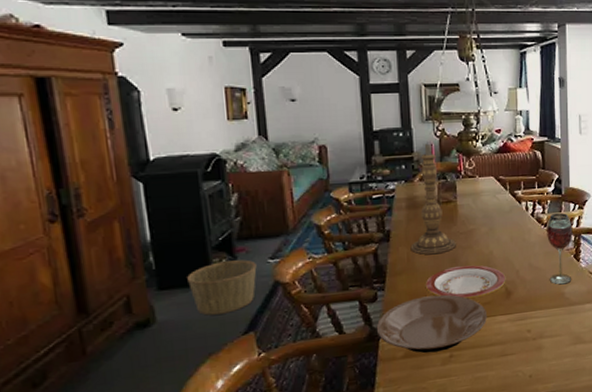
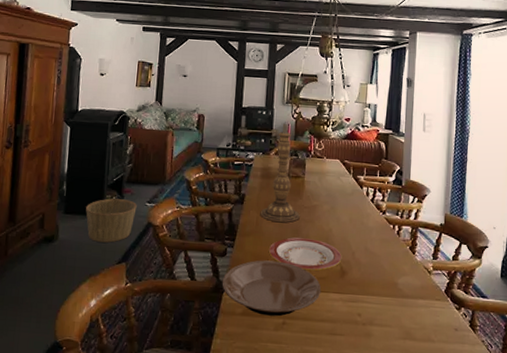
wineglass: present [547,212,573,285] -> none [384,202,411,275]

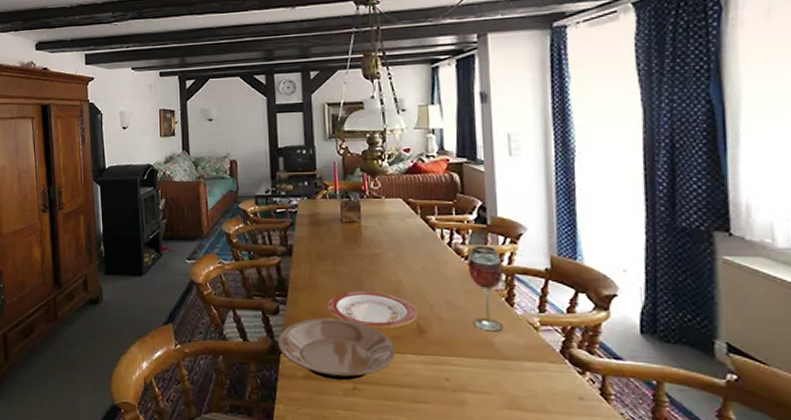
basket: present [86,198,137,243] -> none [126,257,177,303]
candlestick: present [260,122,300,223] -> none [312,160,360,275]
wineglass: none [384,202,411,275] -> present [468,245,504,332]

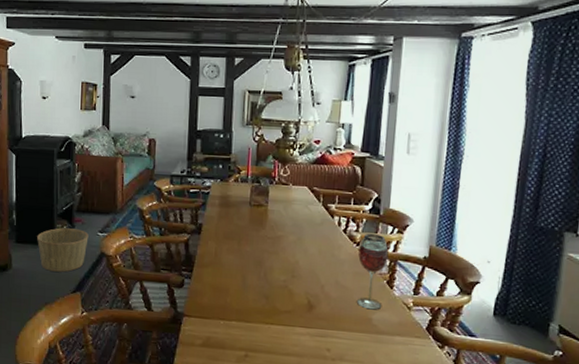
basket: none [126,257,177,303] -> present [37,228,89,272]
plate: present [277,318,396,381] -> none [180,292,287,349]
plate: present [326,291,418,330] -> none [228,269,310,305]

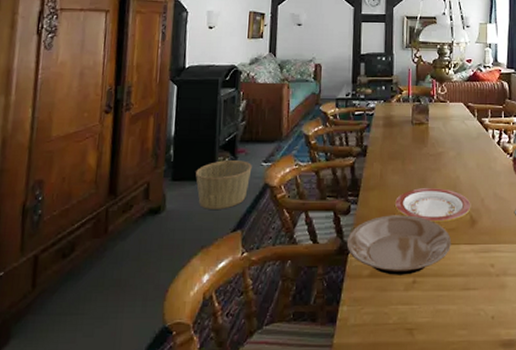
plate: none [180,292,287,349] -> present [346,215,452,275]
plate: none [228,269,310,305] -> present [394,188,471,223]

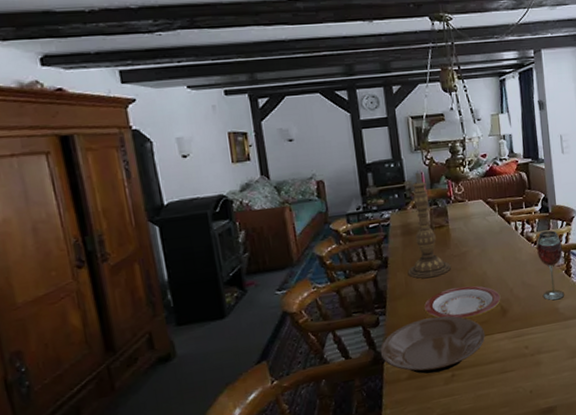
basket: present [196,160,252,209] -> none [202,292,266,348]
candlestick: none [384,67,425,174] -> present [407,171,451,279]

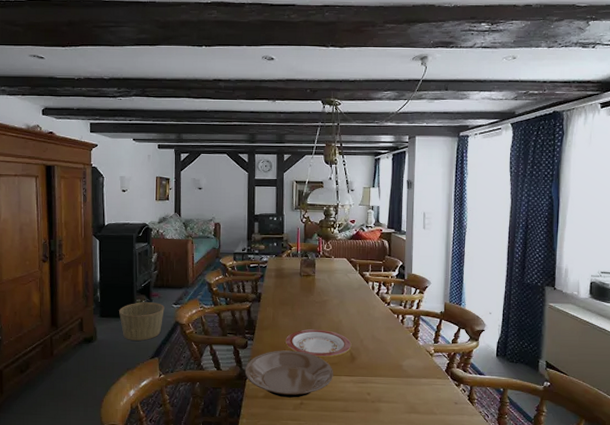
basket: none [202,292,266,348] -> present [119,302,165,341]
candlestick: present [407,171,451,279] -> none [276,226,312,317]
wineglass: present [536,230,565,301] -> none [389,294,413,358]

